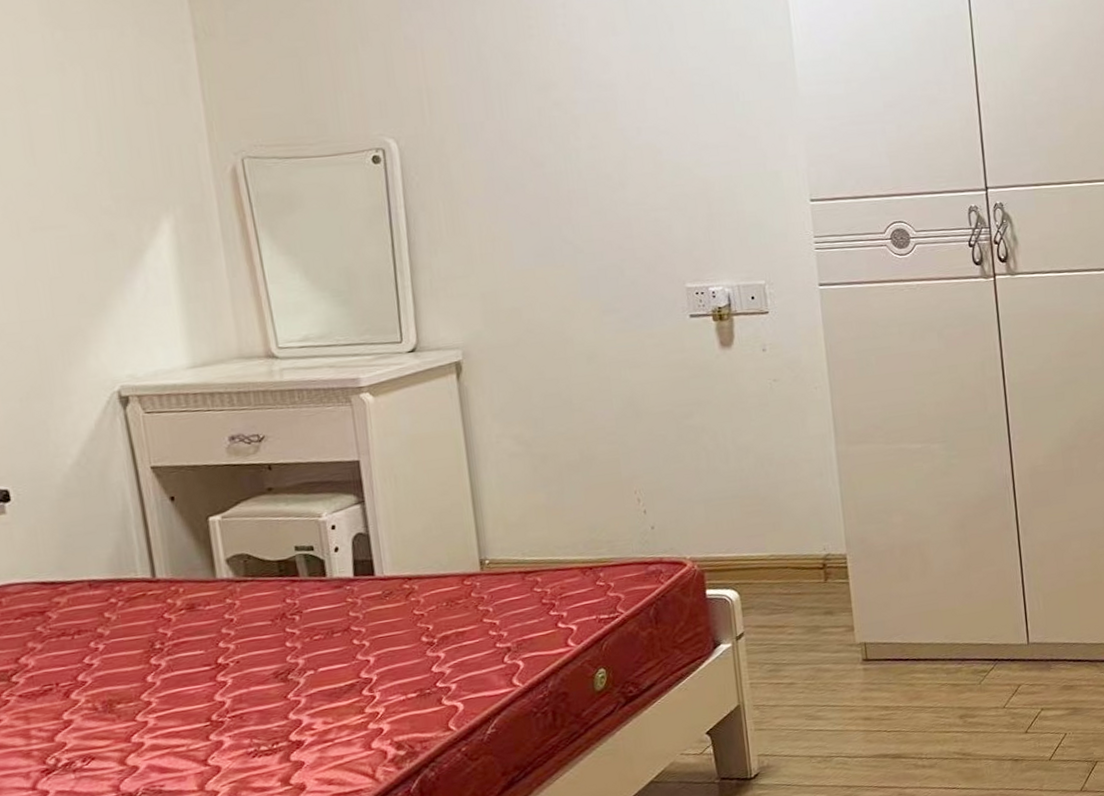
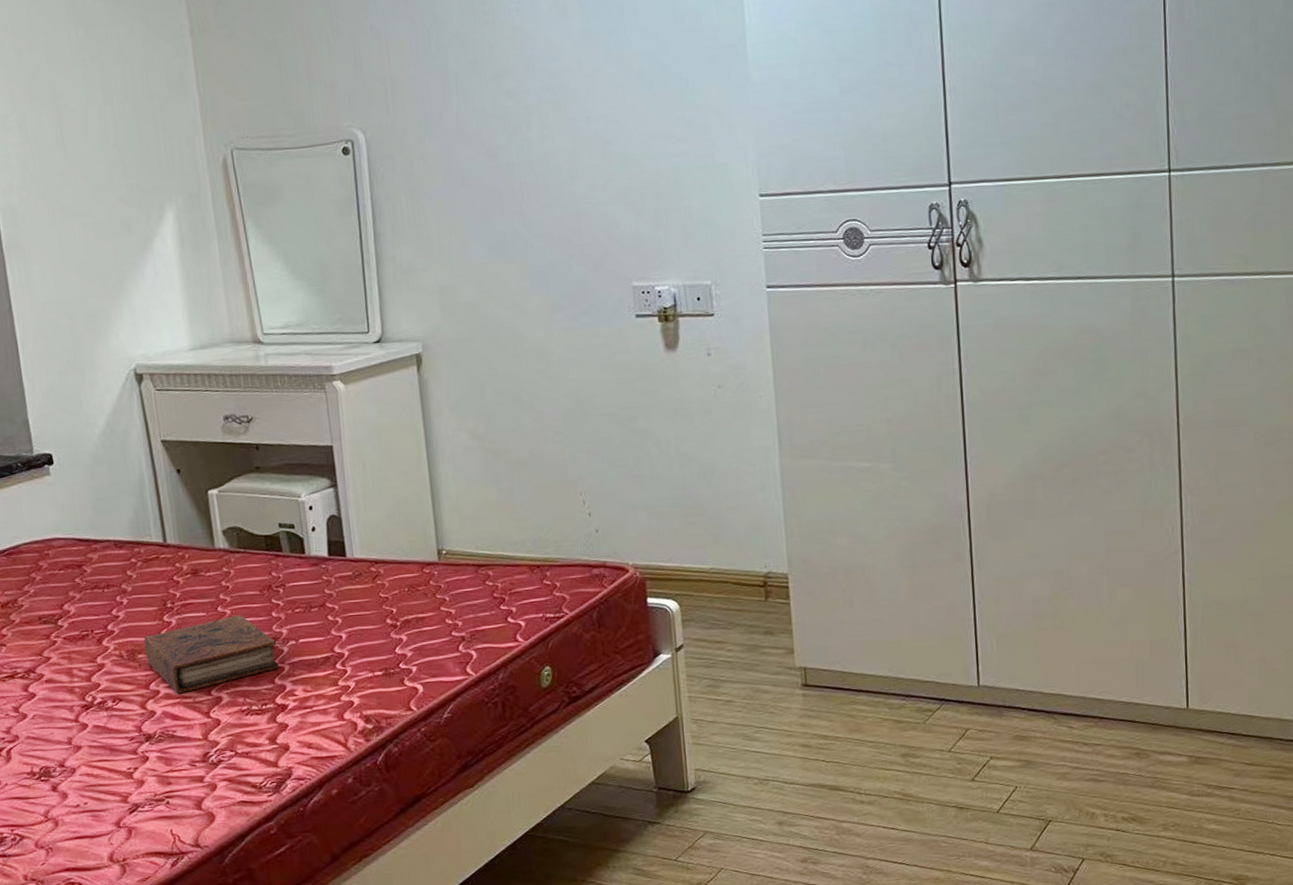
book: none [124,648,295,744] -> present [144,614,280,694]

